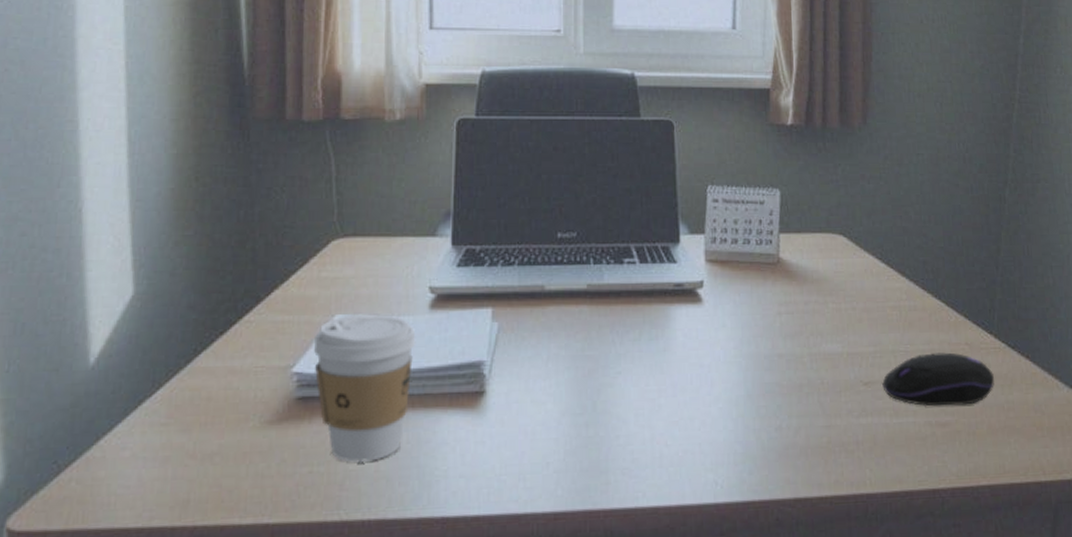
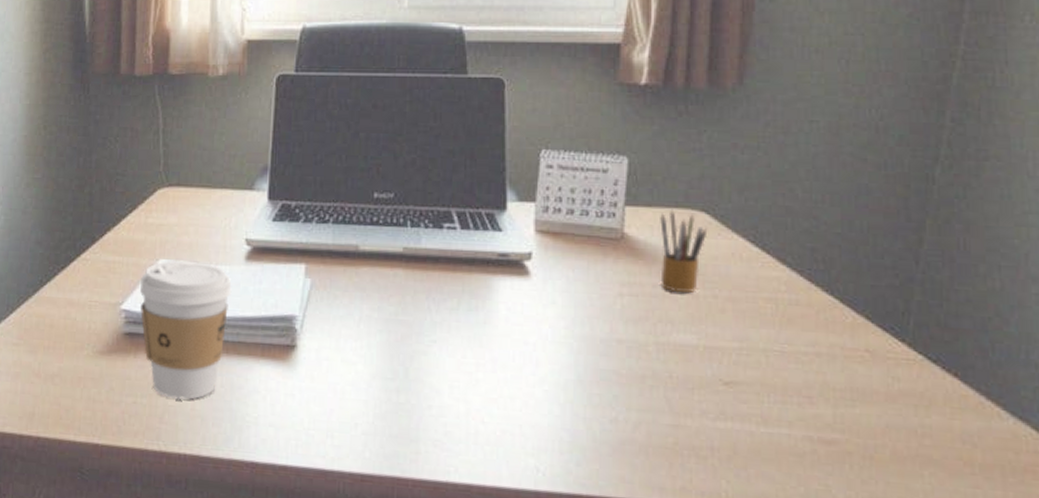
pencil box: none [808,234,846,308] -> present [660,209,708,293]
computer mouse: present [882,352,994,407] -> none [748,357,904,423]

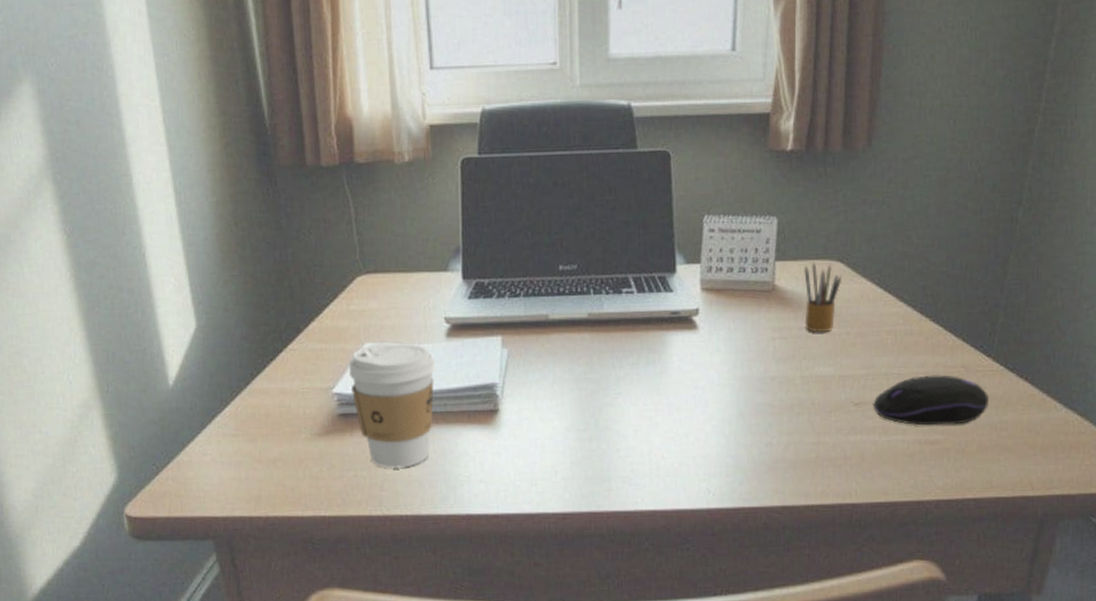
computer mouse: none [748,357,904,423] -> present [873,375,989,426]

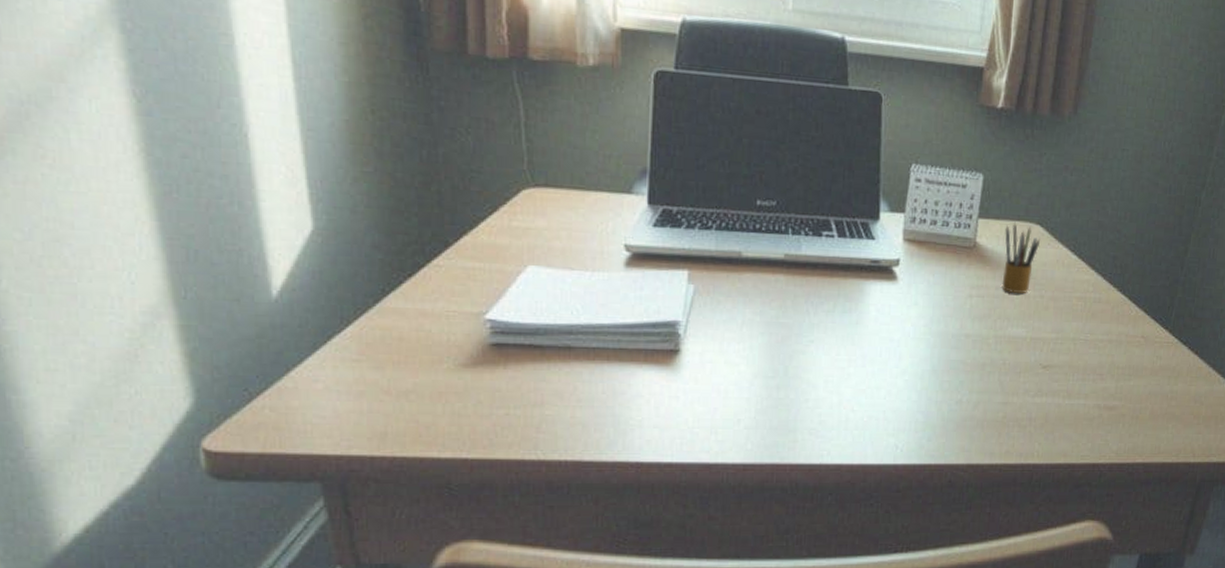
coffee cup: present [349,342,436,469] -> none [507,266,611,409]
computer mouse: present [873,375,989,426] -> none [1060,343,1163,392]

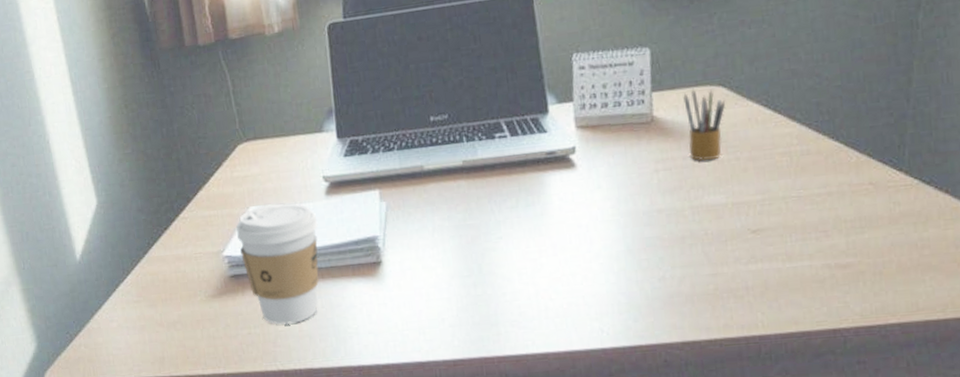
coffee cup: none [507,266,611,409] -> present [236,203,319,325]

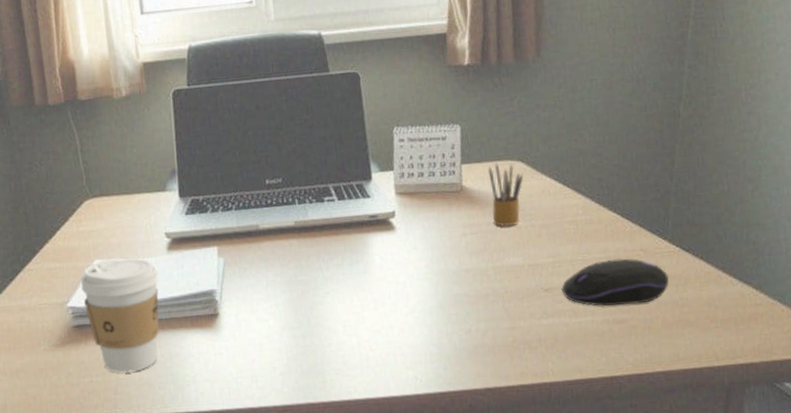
computer mouse: none [772,193,905,250] -> present [561,258,669,307]

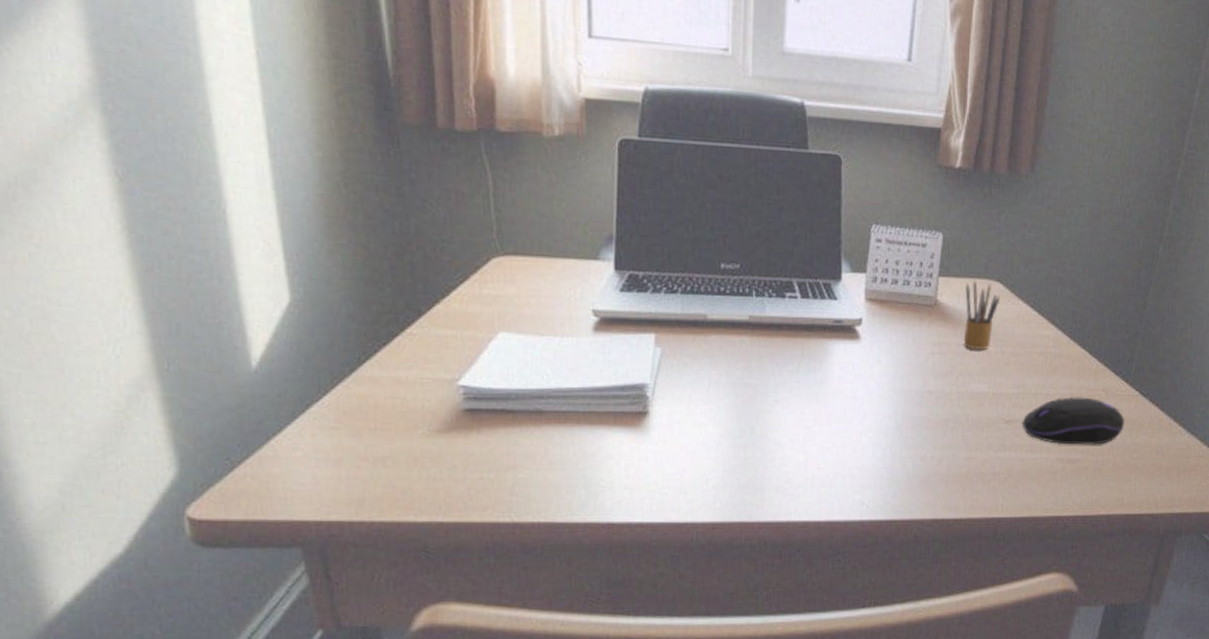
coffee cup: present [81,258,160,374] -> none [479,332,580,472]

